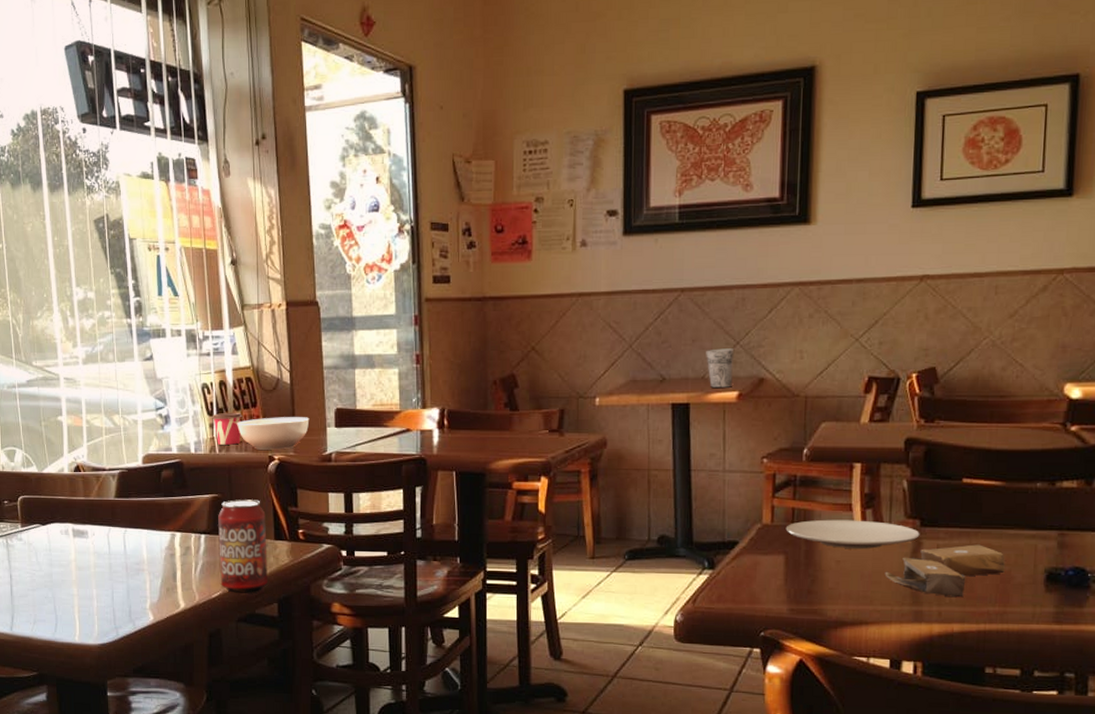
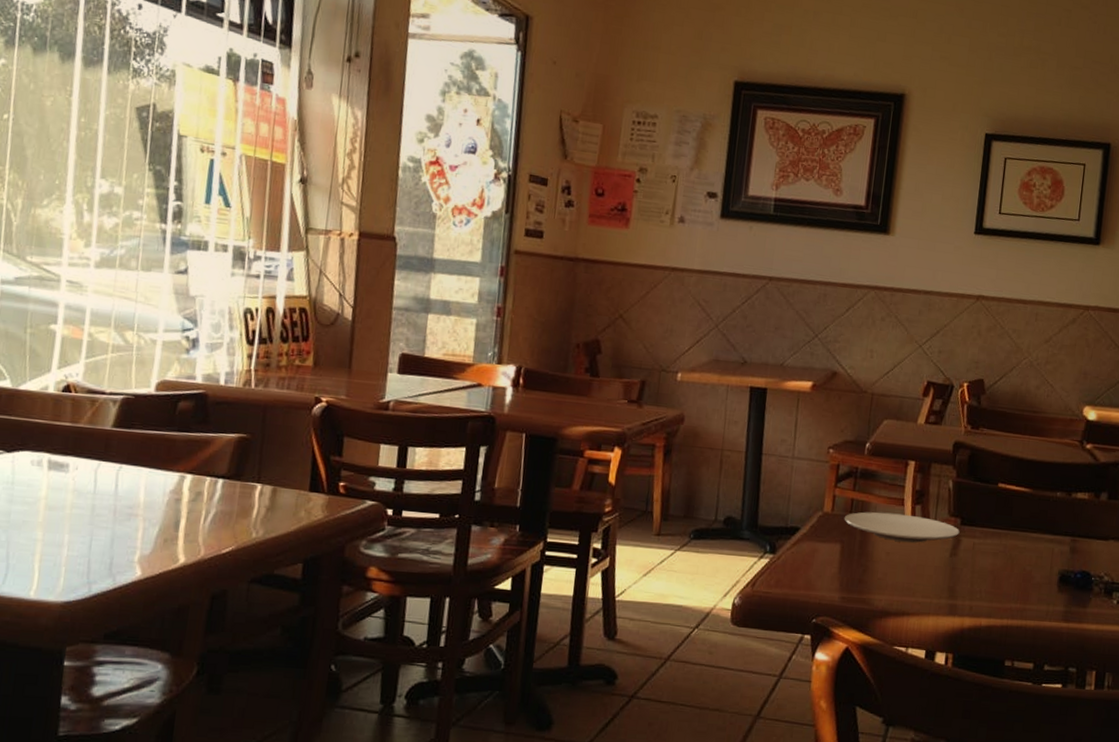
cup: present [212,412,243,445] -> none [252,343,290,381]
soda can: present [218,499,268,593] -> none [234,442,303,551]
bowl: present [237,417,310,450] -> none [281,354,369,391]
cup: present [705,348,735,389] -> none [786,338,813,378]
paper bag: present [884,544,1005,598] -> none [927,544,1028,594]

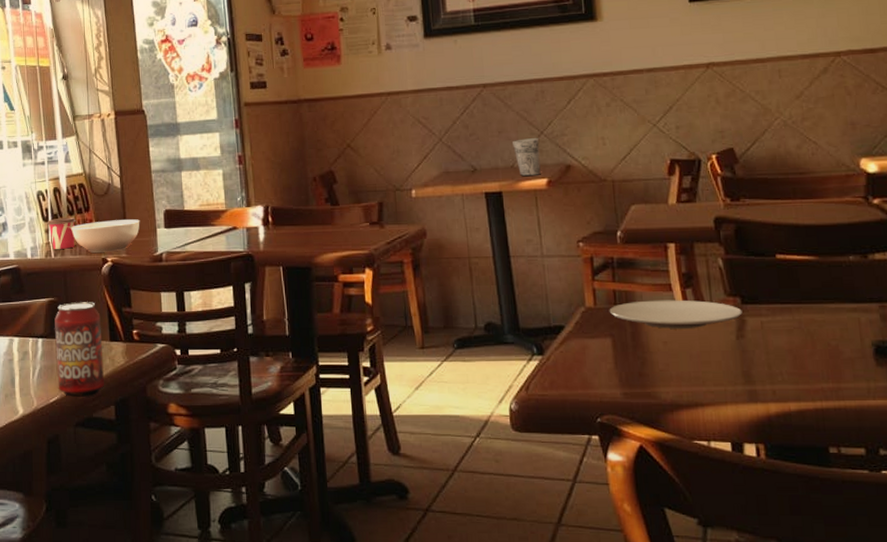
soda can: none [234,442,303,551] -> present [54,302,104,397]
cup: none [252,343,290,381] -> present [47,217,76,249]
bowl: none [281,354,369,391] -> present [71,219,140,253]
cup: none [786,338,813,378] -> present [511,138,541,177]

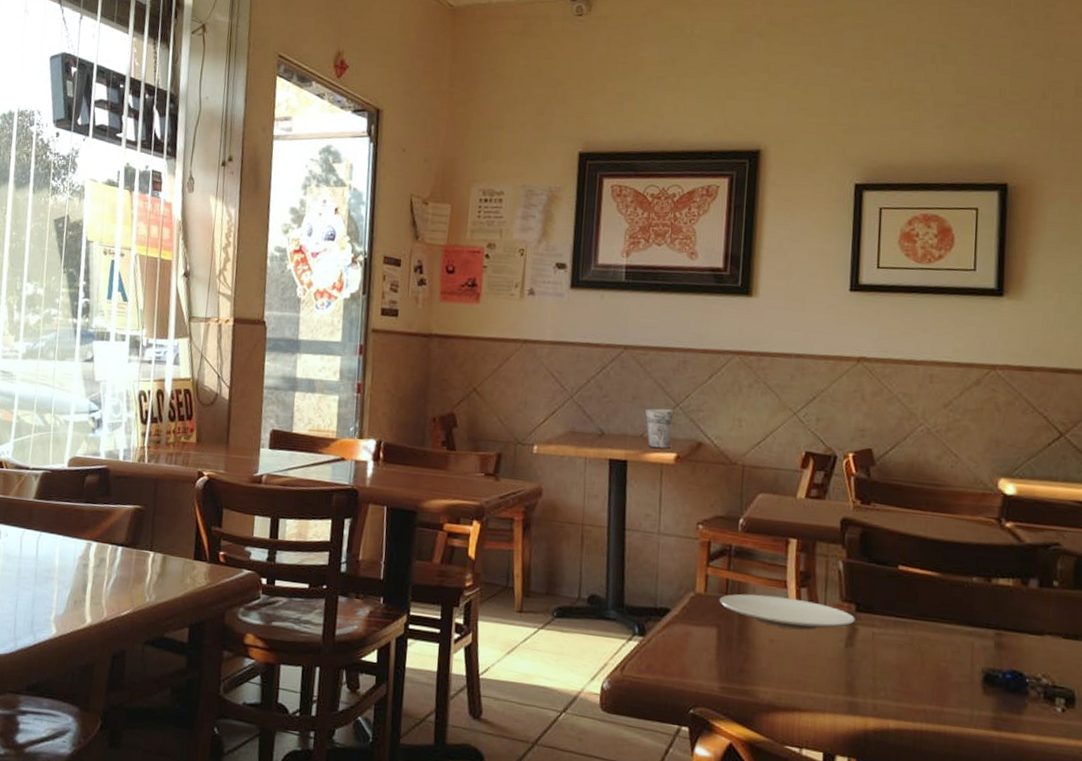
cup: present [47,217,76,249] -> none [145,422,177,456]
soda can: present [54,302,104,397] -> none [131,513,188,615]
bowl: present [71,219,140,253] -> none [170,431,244,466]

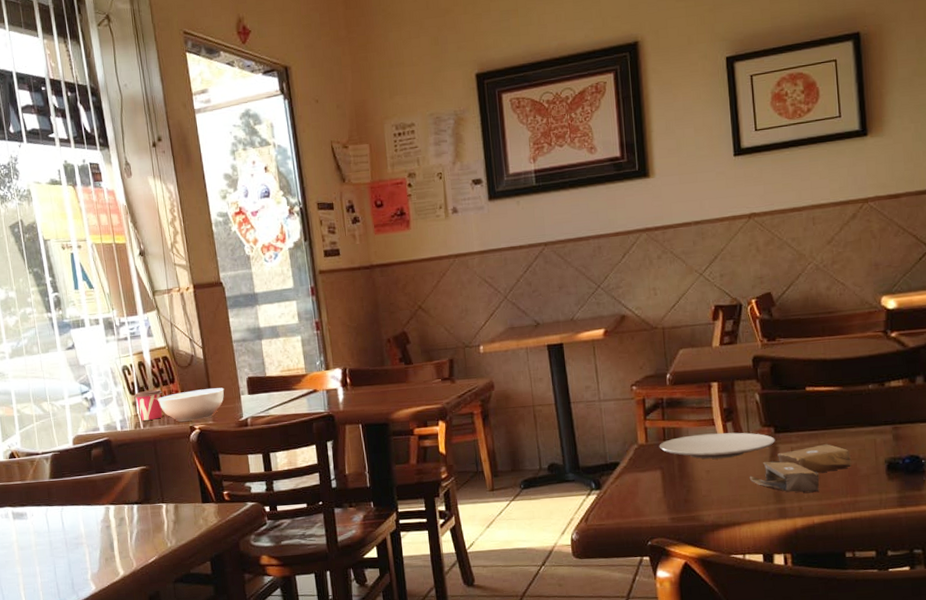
cup: none [145,422,177,456] -> present [134,389,163,421]
bowl: none [170,431,244,466] -> present [158,387,225,422]
cup: present [645,408,674,449] -> none [571,291,598,329]
paper bag: none [819,636,942,692] -> present [749,444,851,493]

